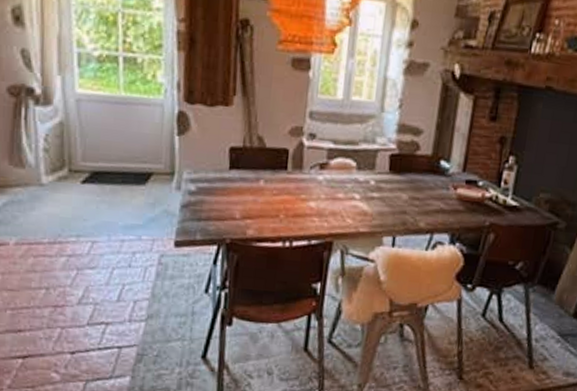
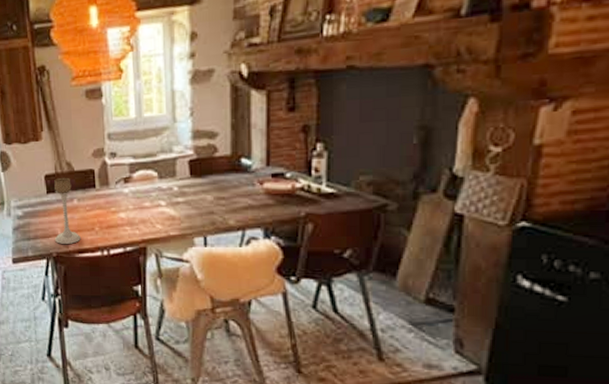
candle holder: none [231,152,262,231] -> present [54,177,81,244]

